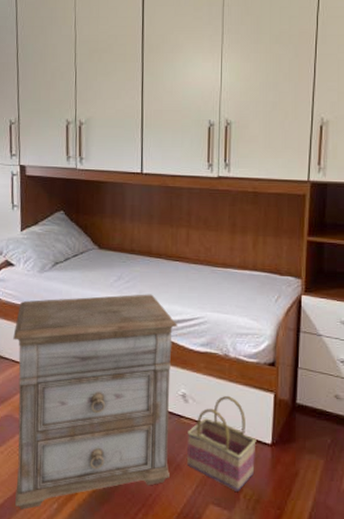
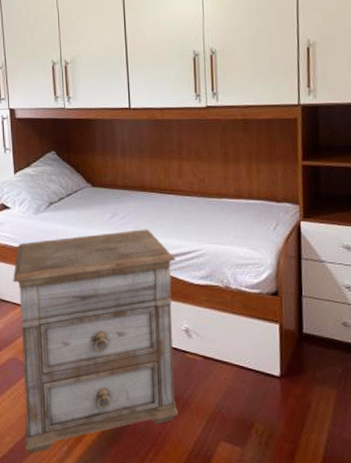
basket: present [187,395,256,492] -> none [193,328,265,427]

